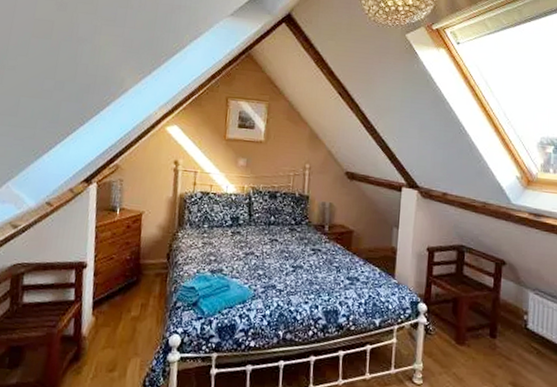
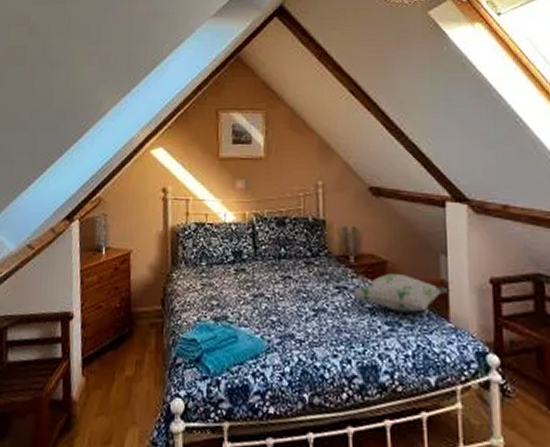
decorative pillow: none [323,240,398,271] -> present [351,272,451,312]

